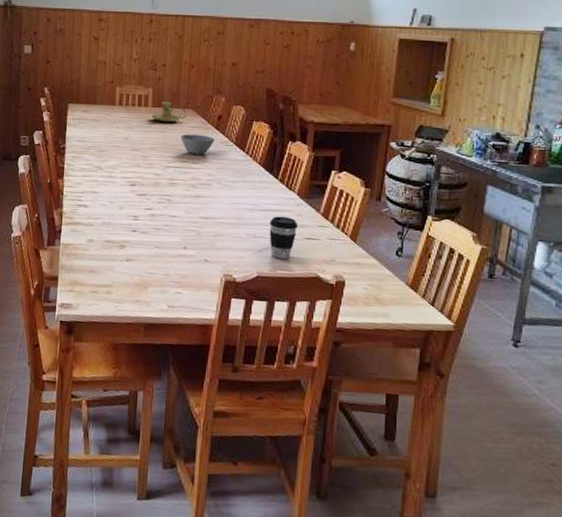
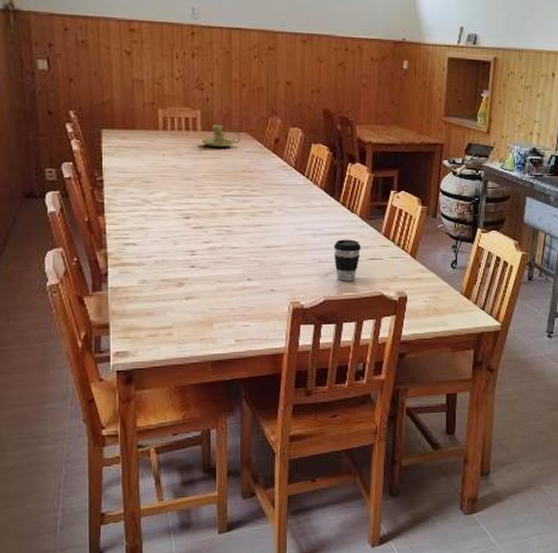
bowl: present [181,134,215,155] -> none [236,159,273,181]

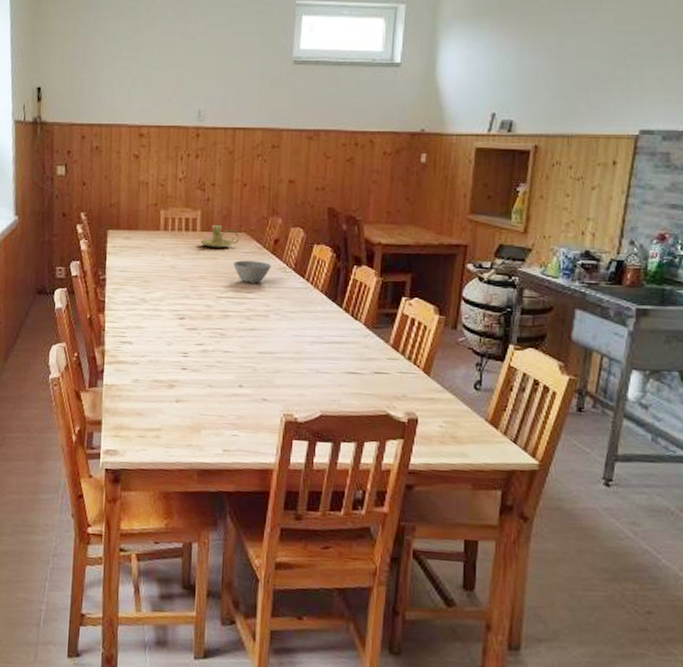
bowl: none [236,159,273,181] -> present [233,260,271,283]
coffee cup: present [334,239,362,282] -> none [333,349,366,397]

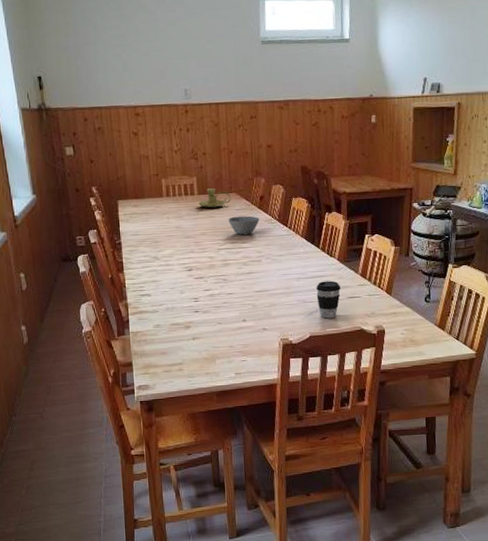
coffee cup: none [333,349,366,397] -> present [316,281,341,319]

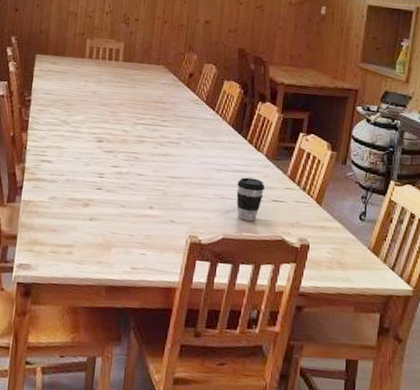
candle holder: present [198,188,232,208] -> none [121,57,159,79]
bowl: present [228,215,259,235] -> none [151,90,185,113]

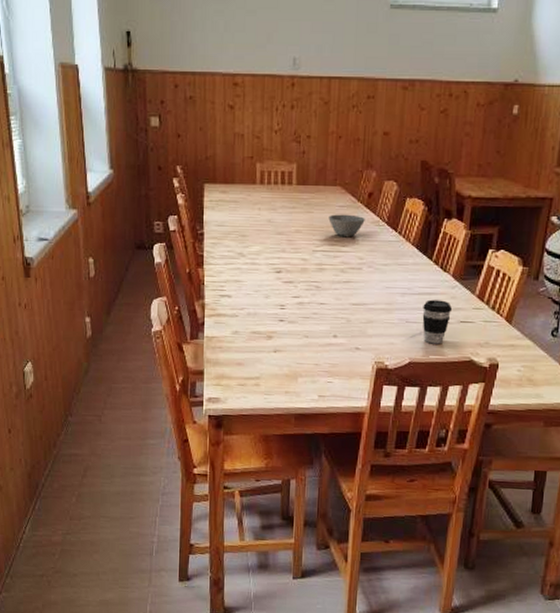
bowl: none [151,90,185,113] -> present [328,214,365,236]

